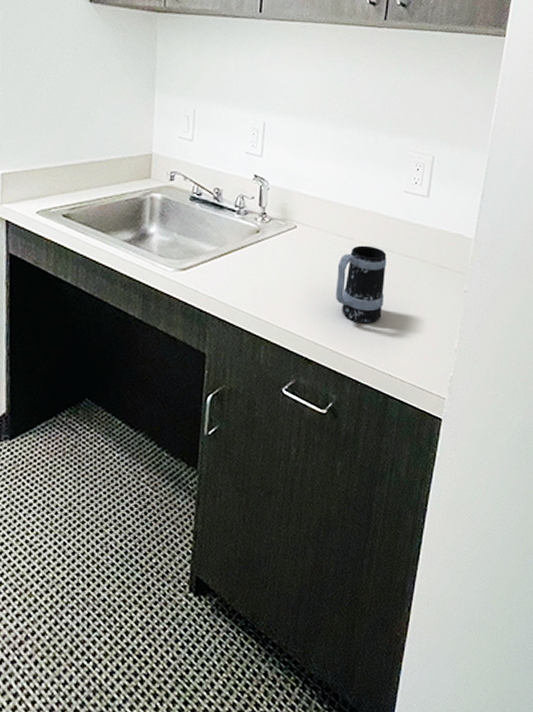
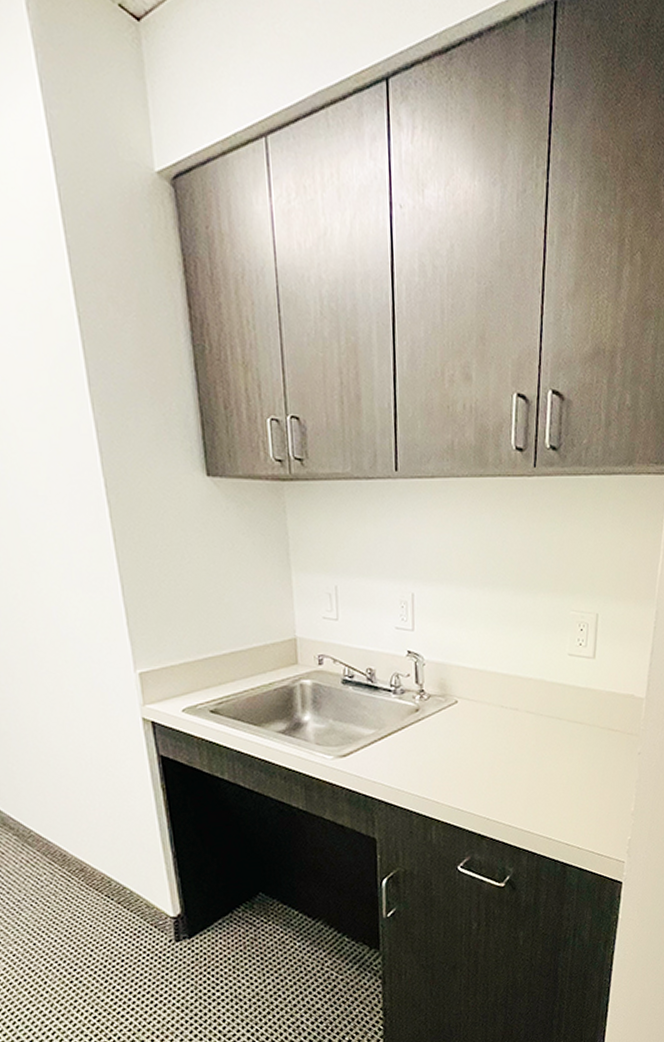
mug: present [335,245,387,323] -> none [503,714,555,795]

